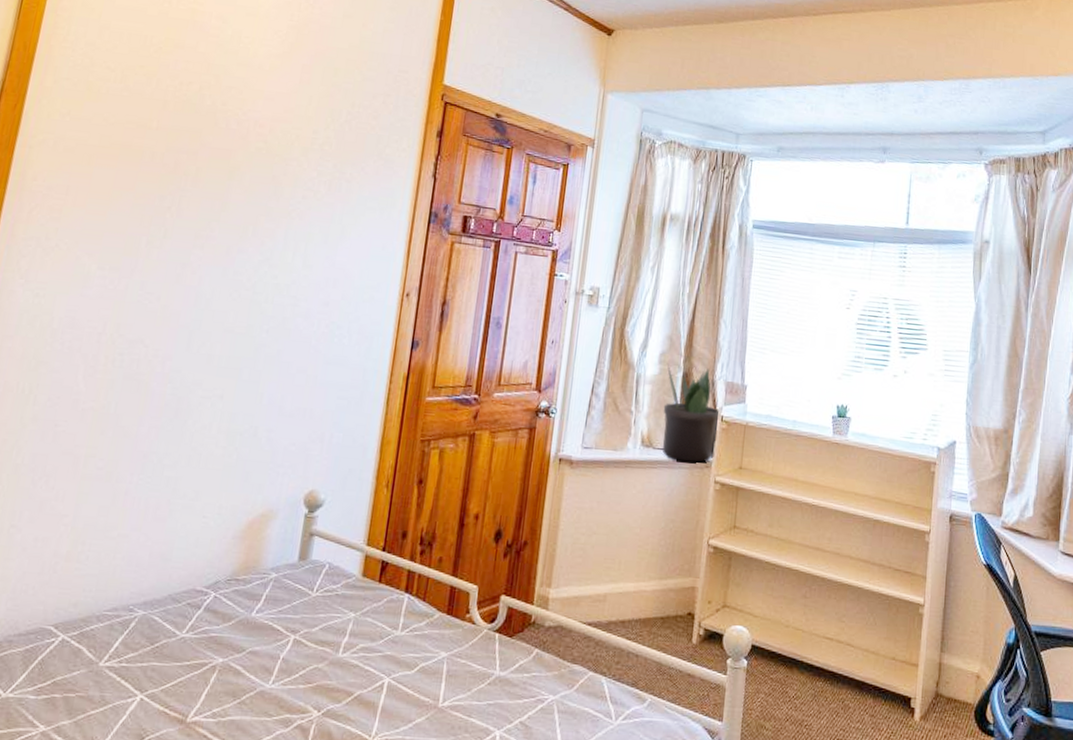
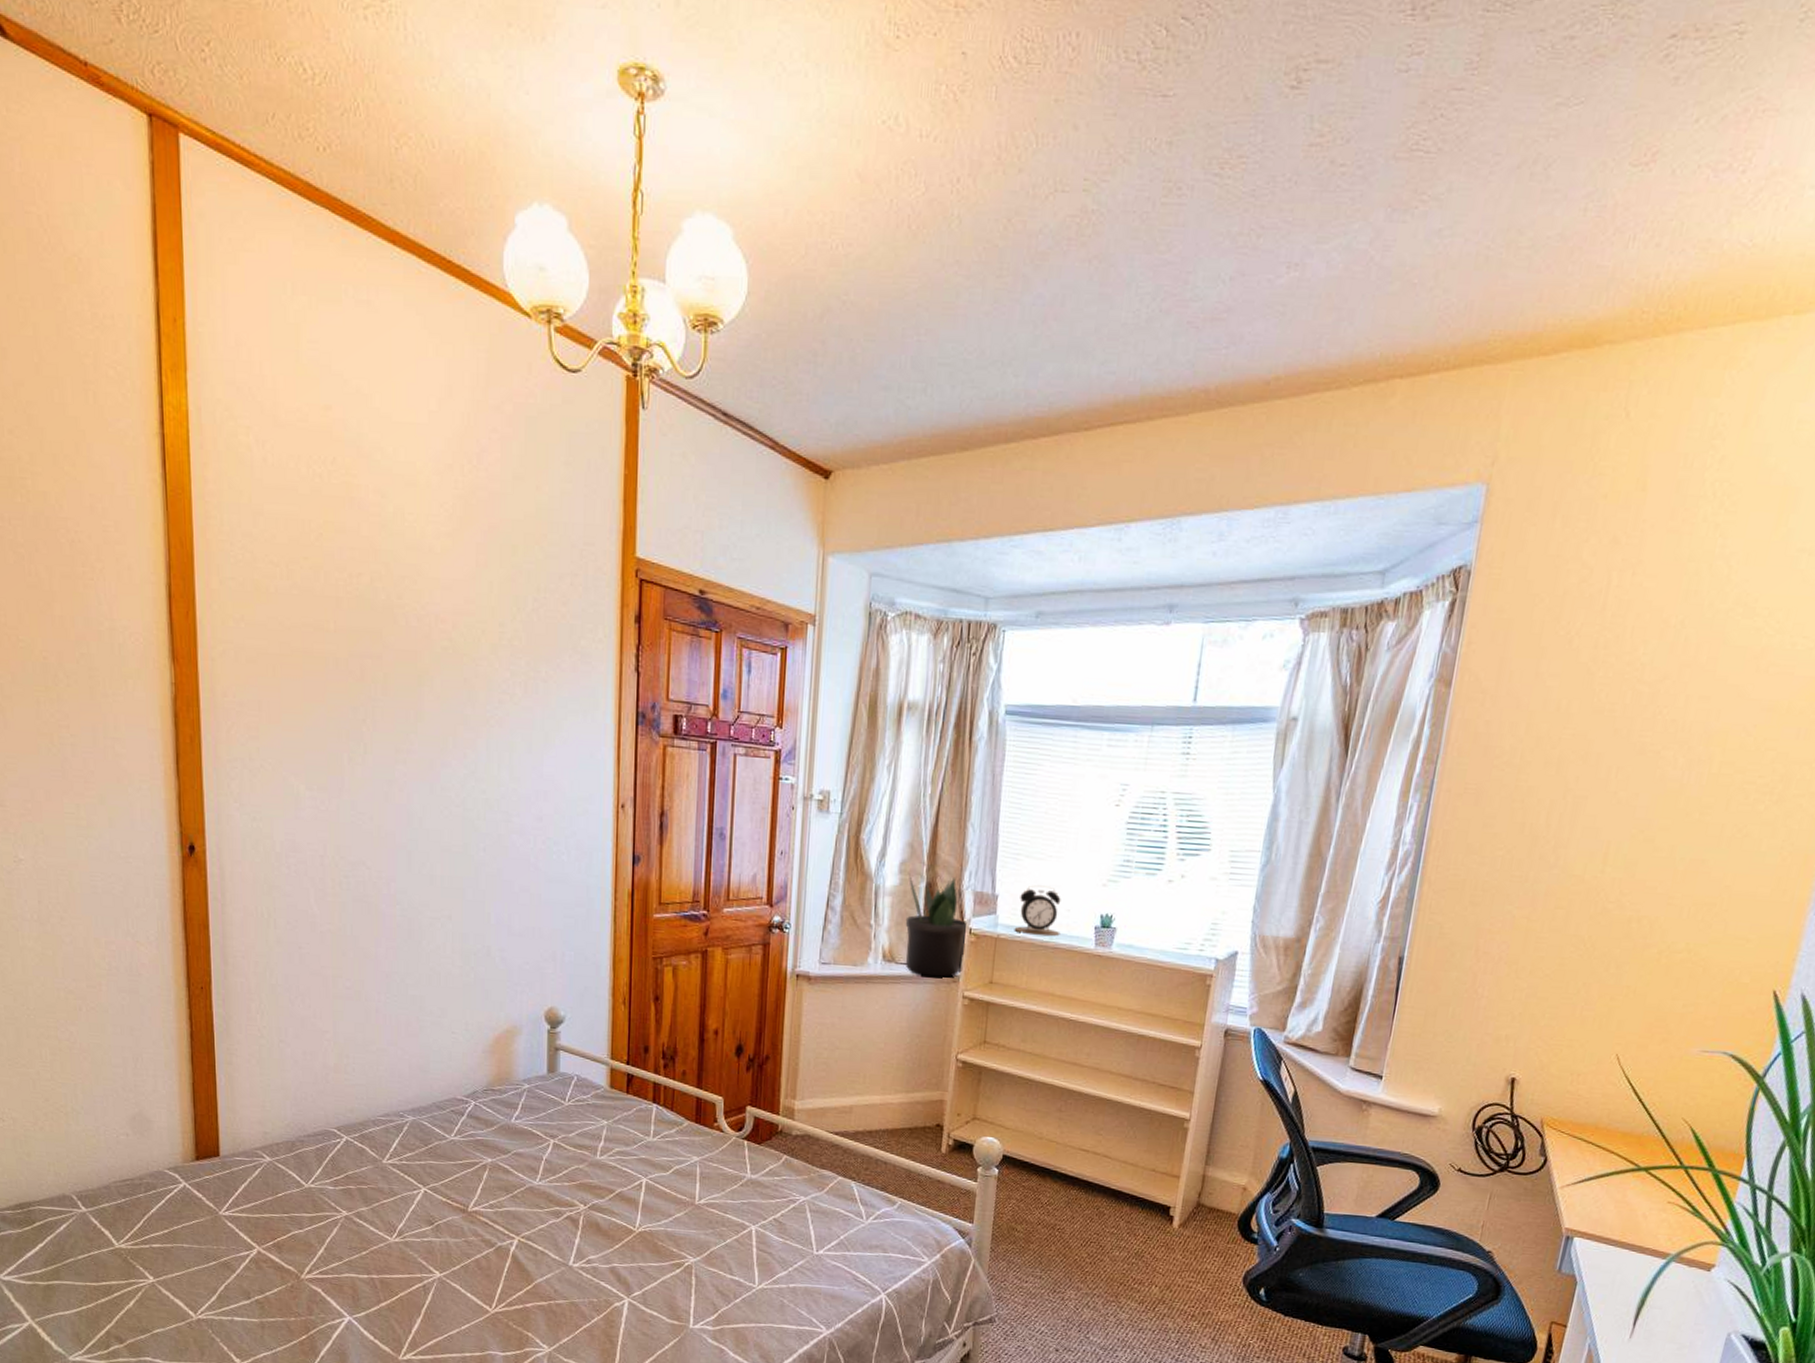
alarm clock: none [761,377,802,425] -> present [1014,885,1061,937]

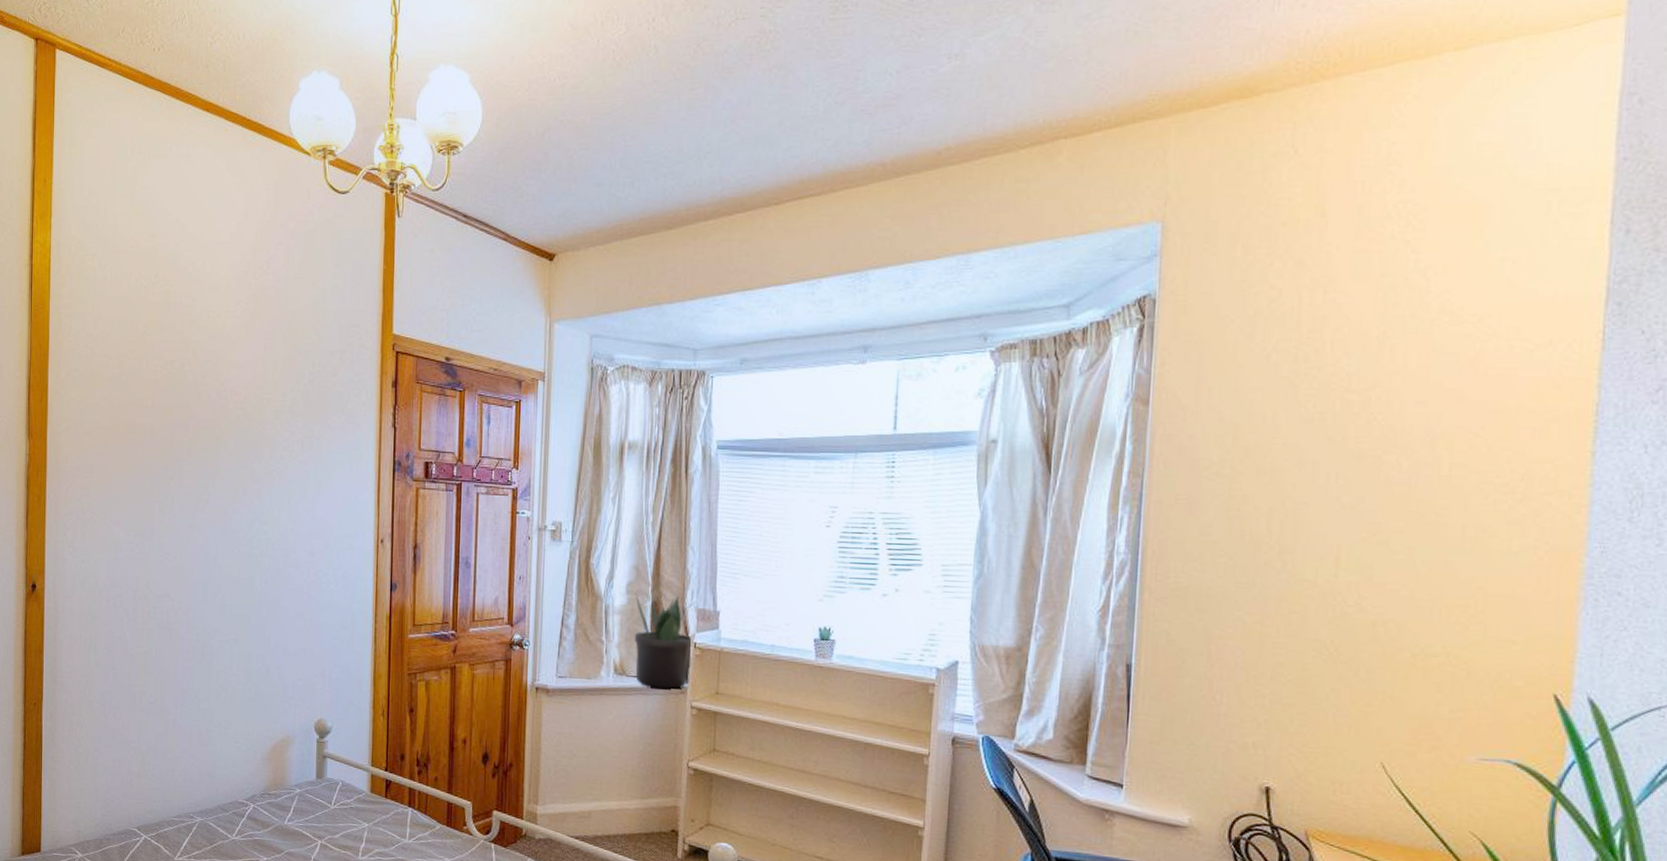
alarm clock: present [1014,885,1061,937] -> none [736,601,781,650]

